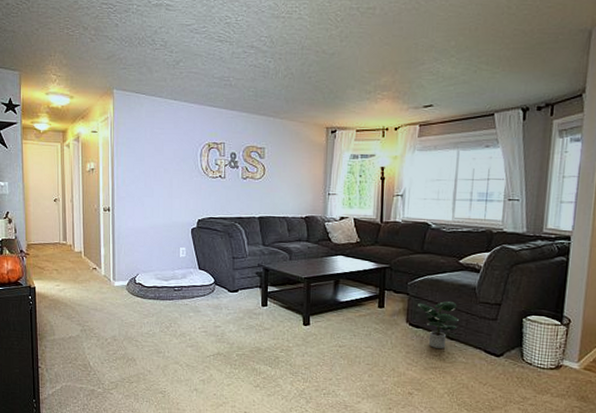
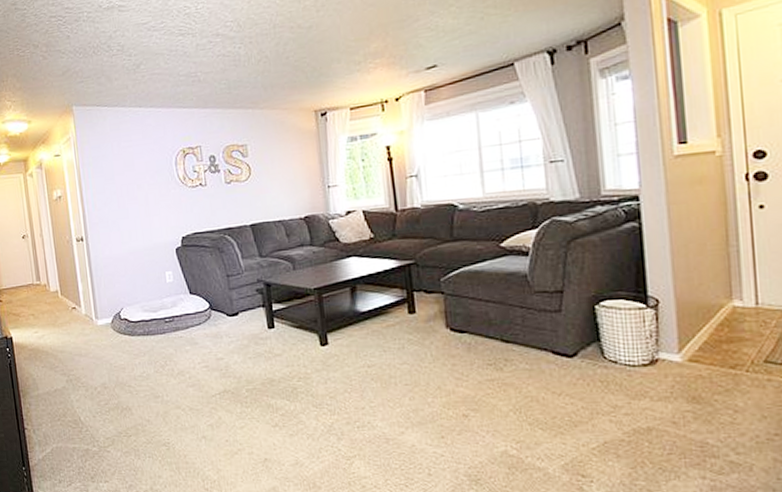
potted plant: present [418,301,460,349] -> none [457,295,514,357]

